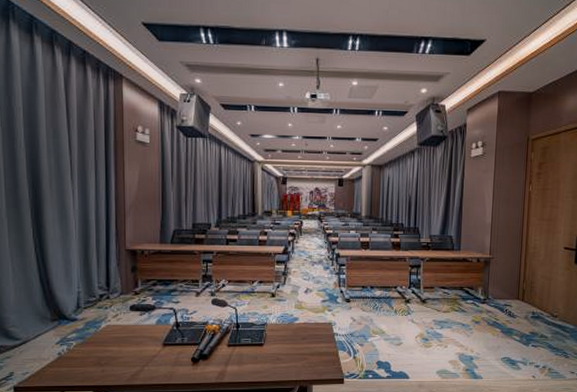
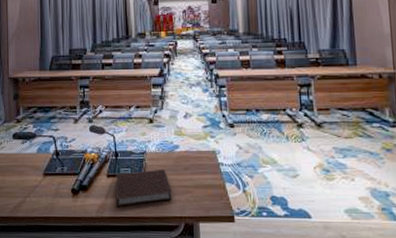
notebook: none [235,339,289,373] -> present [115,169,172,206]

